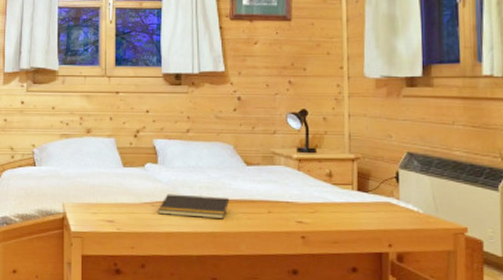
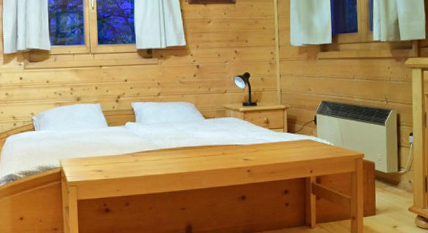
notepad: present [157,194,230,220] -> none [137,145,193,163]

